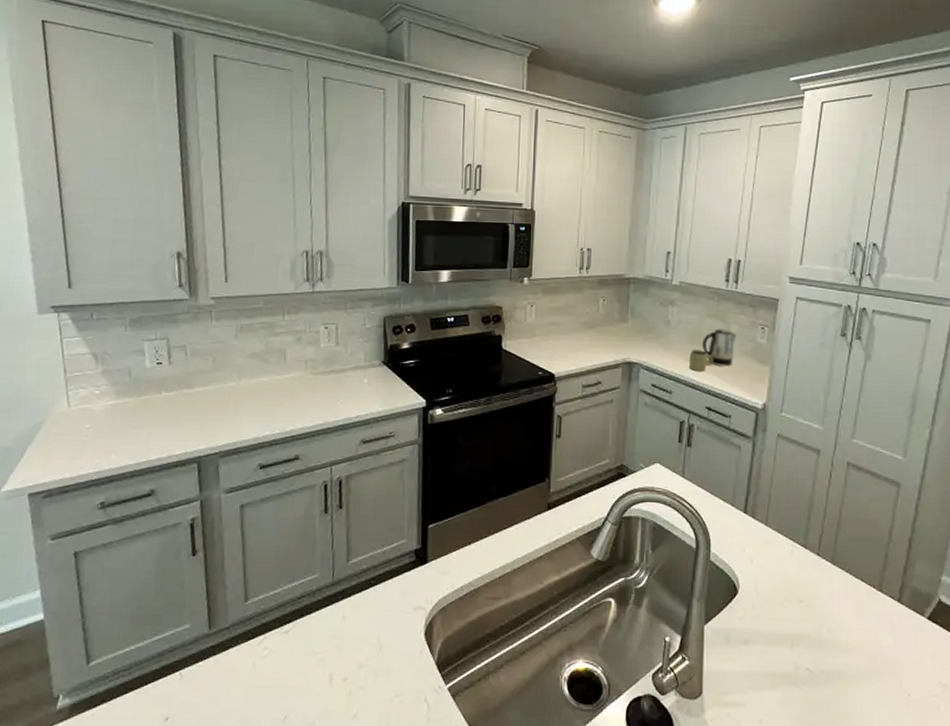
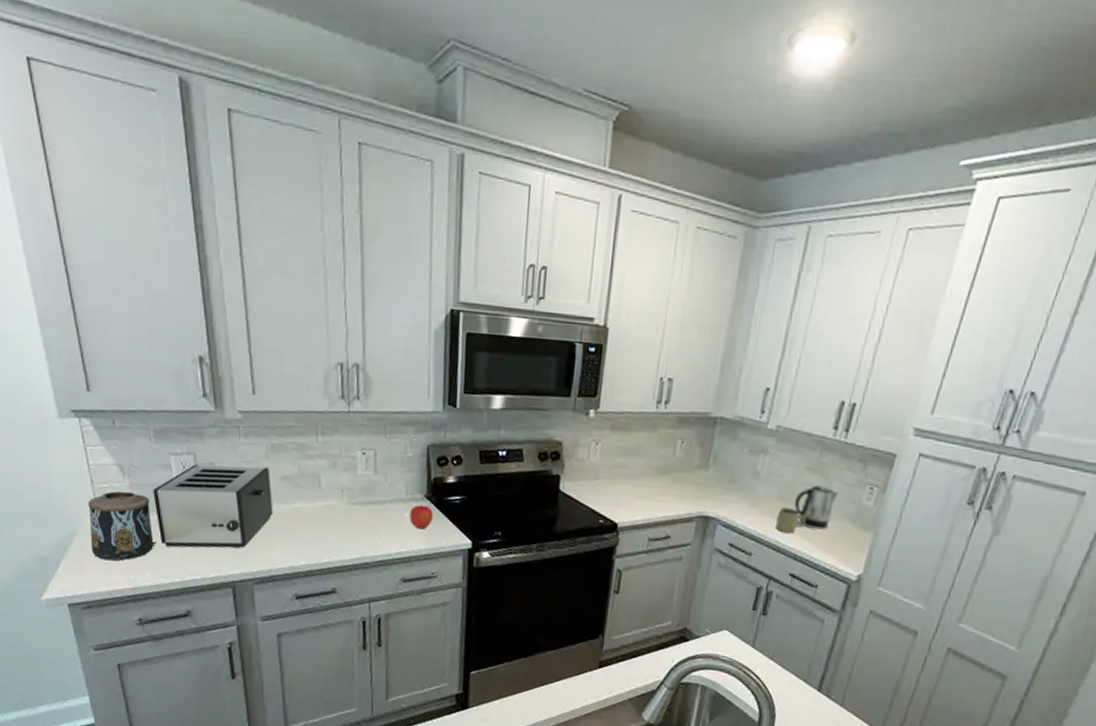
canister: none [58,378,125,447] -> present [88,491,156,561]
toaster: none [124,346,241,428] -> present [153,464,273,548]
fruit: none [369,370,390,393] -> present [410,505,433,530]

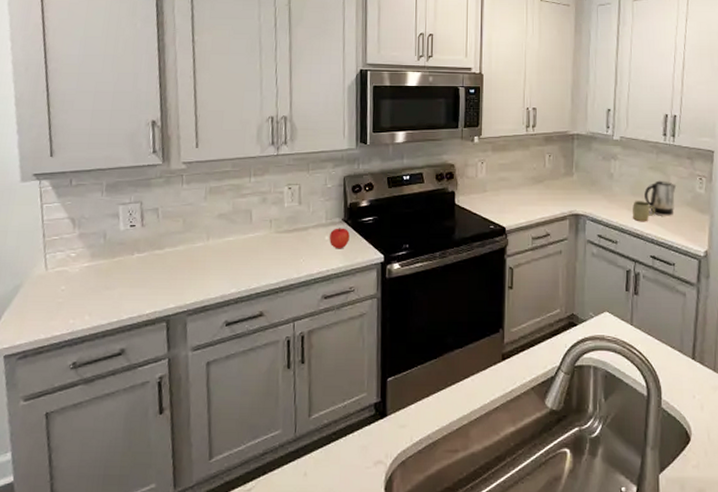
canister: present [88,491,156,561] -> none [35,241,98,308]
toaster: present [153,464,273,548] -> none [99,208,209,289]

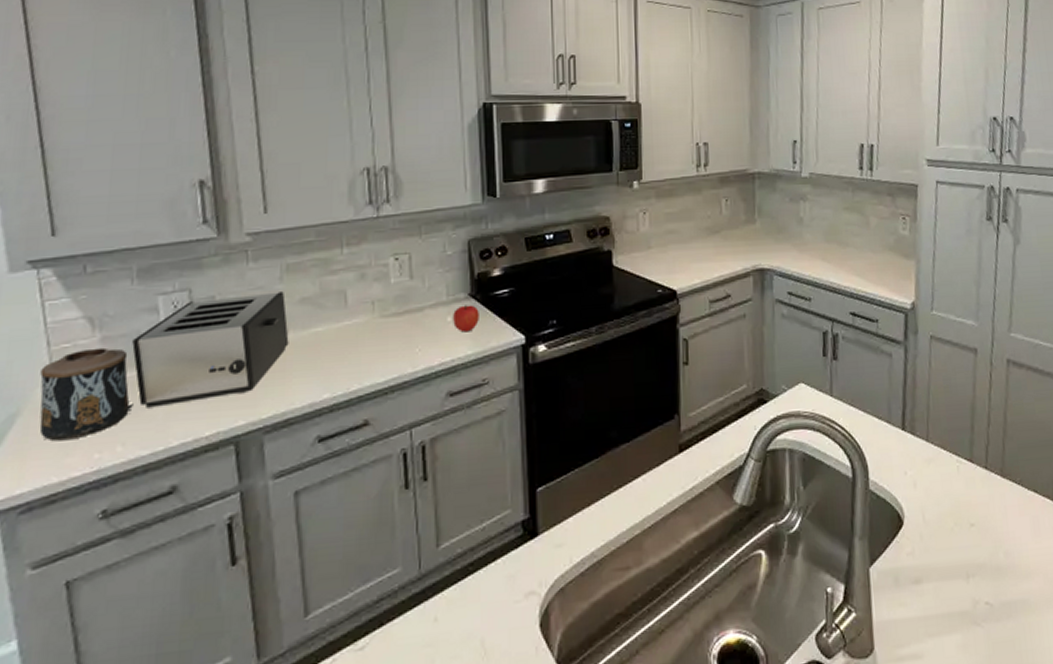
canister: none [35,241,98,308] -> present [39,347,133,442]
toaster: none [99,208,209,289] -> present [132,291,289,408]
mug: present [633,201,655,222] -> none [827,248,853,274]
kettle: present [644,180,677,216] -> none [840,222,877,265]

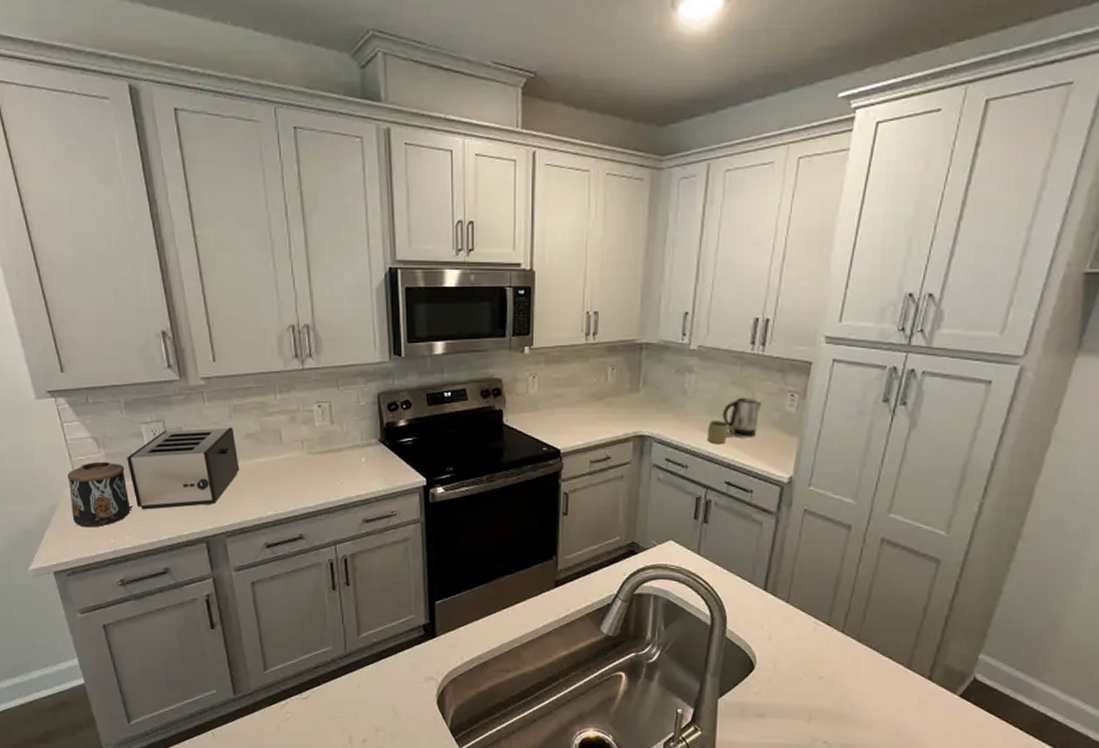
fruit: present [453,305,479,333] -> none [367,449,388,472]
mug: none [827,248,853,274] -> present [708,421,734,445]
kettle: none [840,222,877,265] -> present [723,397,763,438]

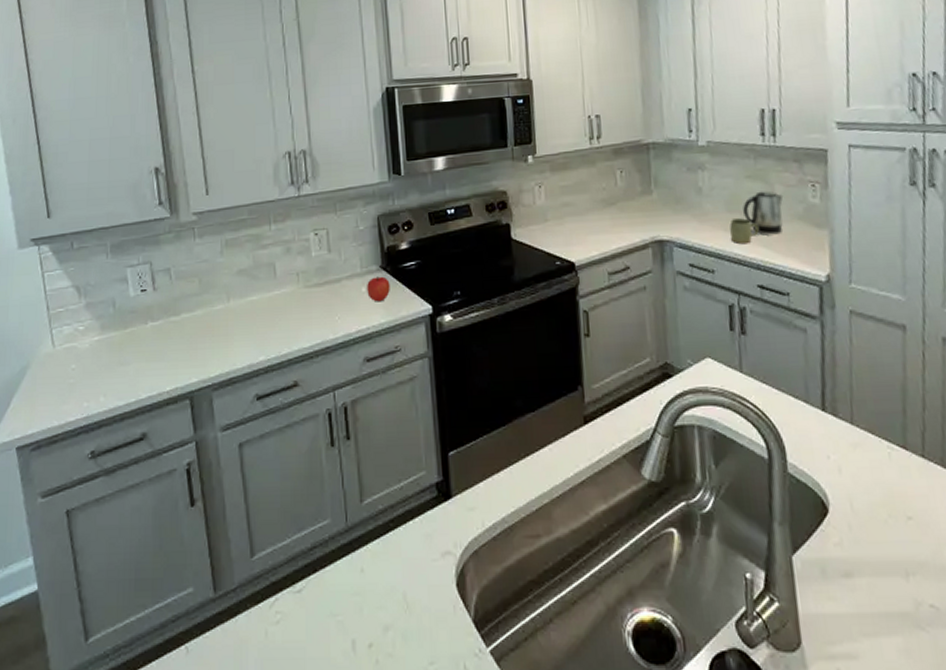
canister: present [67,461,133,528] -> none [43,312,111,391]
toaster: present [127,427,240,510] -> none [109,264,230,365]
fruit: none [367,449,388,472] -> present [367,276,390,302]

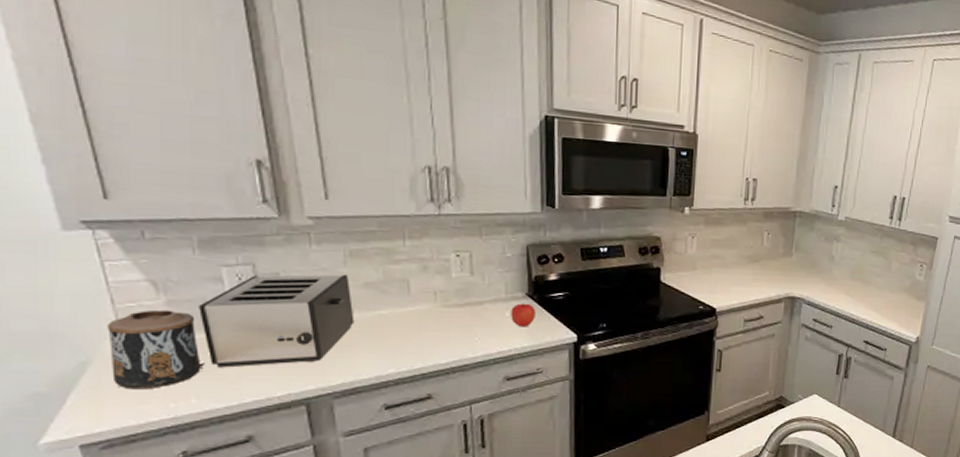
canister: none [43,312,111,391] -> present [107,309,205,390]
toaster: none [109,264,230,365] -> present [199,274,355,368]
mug: present [730,218,759,245] -> none [850,285,873,307]
kettle: present [743,190,784,235] -> none [864,265,897,302]

